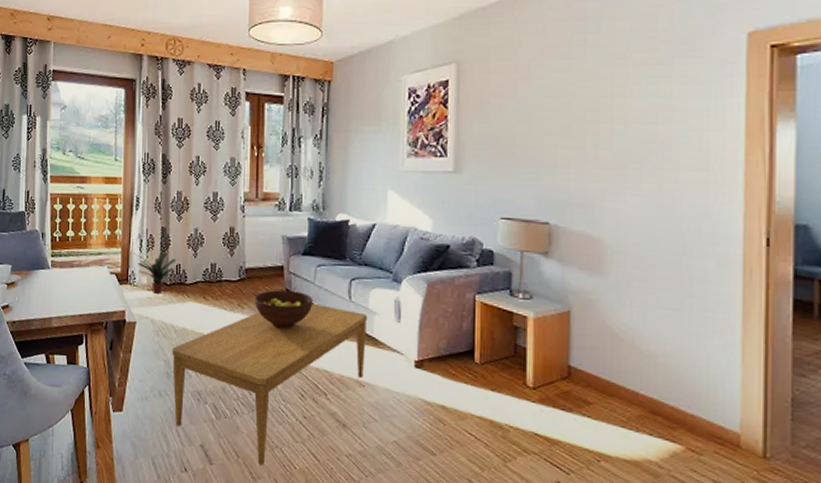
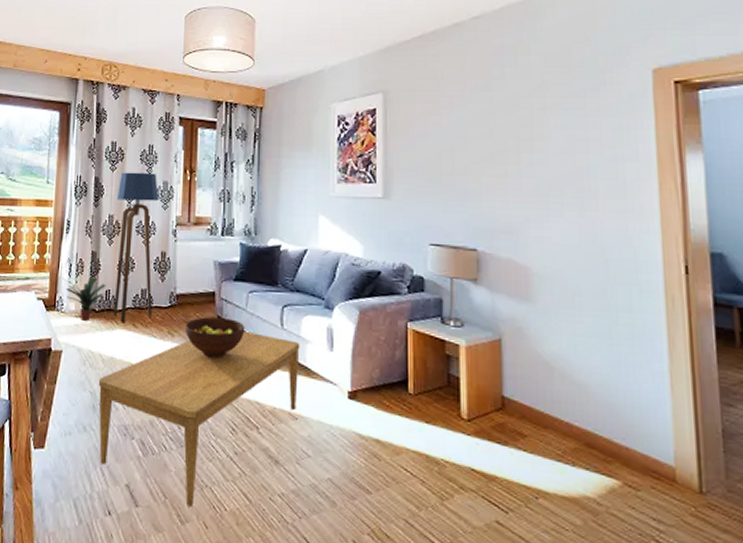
floor lamp: none [184,149,227,296] -> present [113,172,159,324]

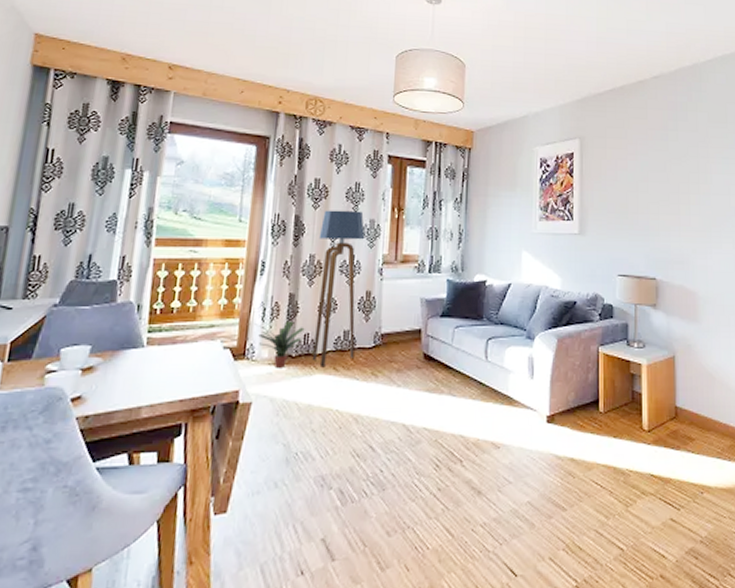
coffee table: present [98,330,300,507] -> none [292,366,503,552]
fruit bowl: present [184,317,245,358] -> none [389,355,451,396]

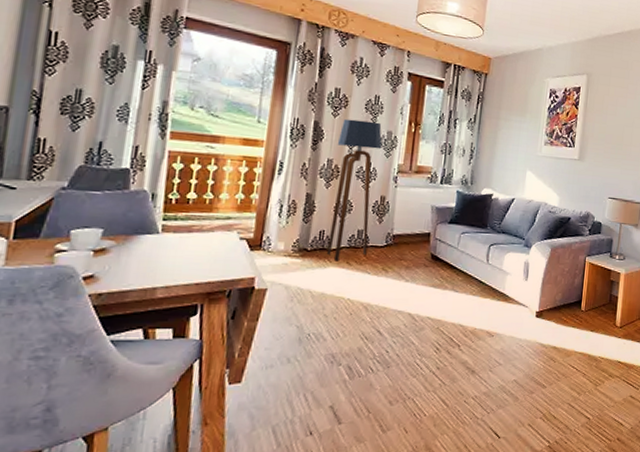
potted plant: present [255,321,305,368] -> none [271,218,321,260]

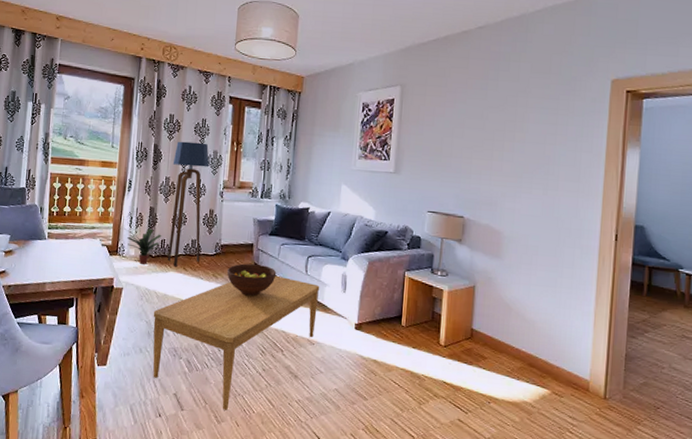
potted plant: none [271,218,321,260] -> present [124,228,162,264]
coffee table: none [303,266,502,417] -> present [153,275,320,410]
fruit bowl: none [398,255,456,290] -> present [226,263,277,297]

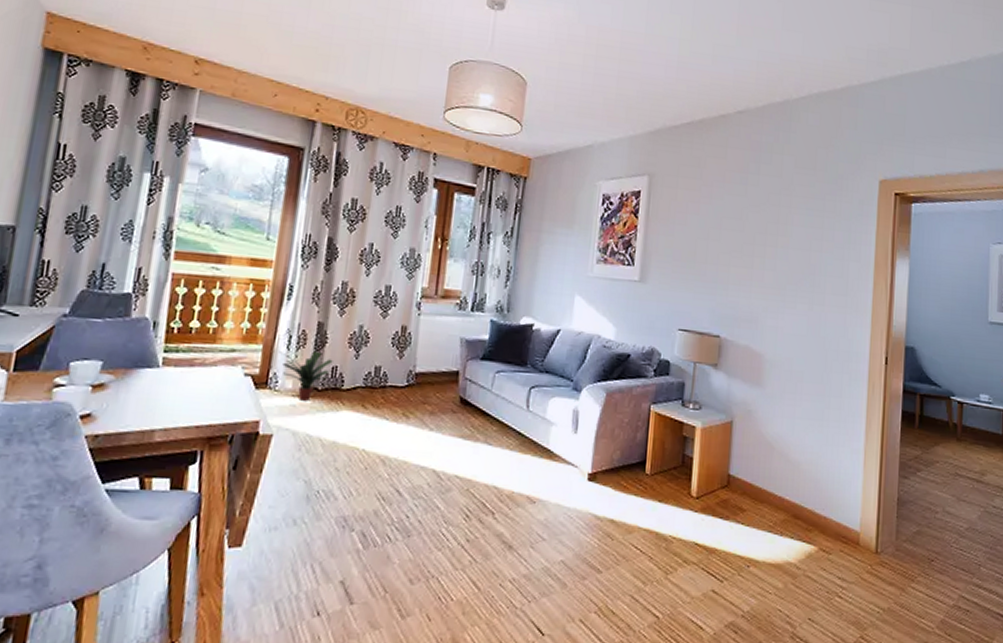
coffee table: present [153,275,320,410] -> none [310,412,545,600]
floor lamp: present [167,141,210,267] -> none [339,234,404,404]
fruit bowl: present [226,263,277,297] -> none [421,397,489,442]

